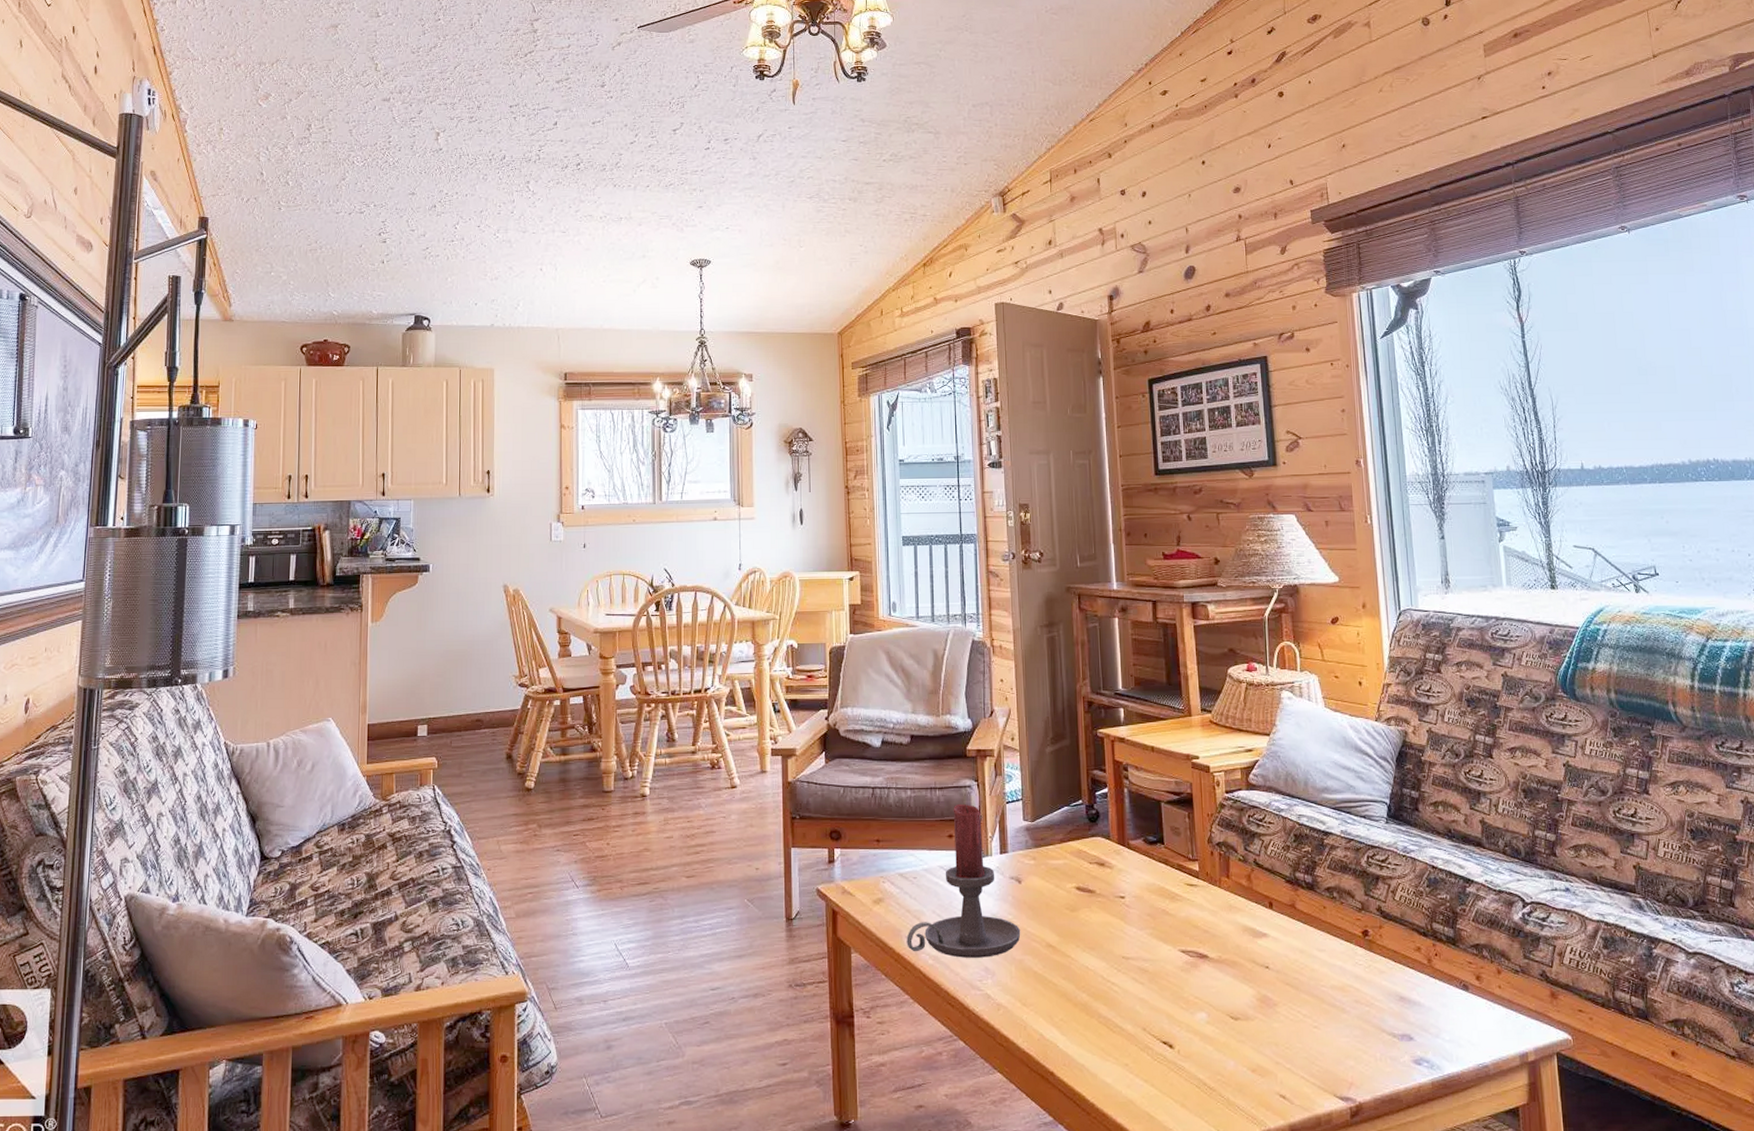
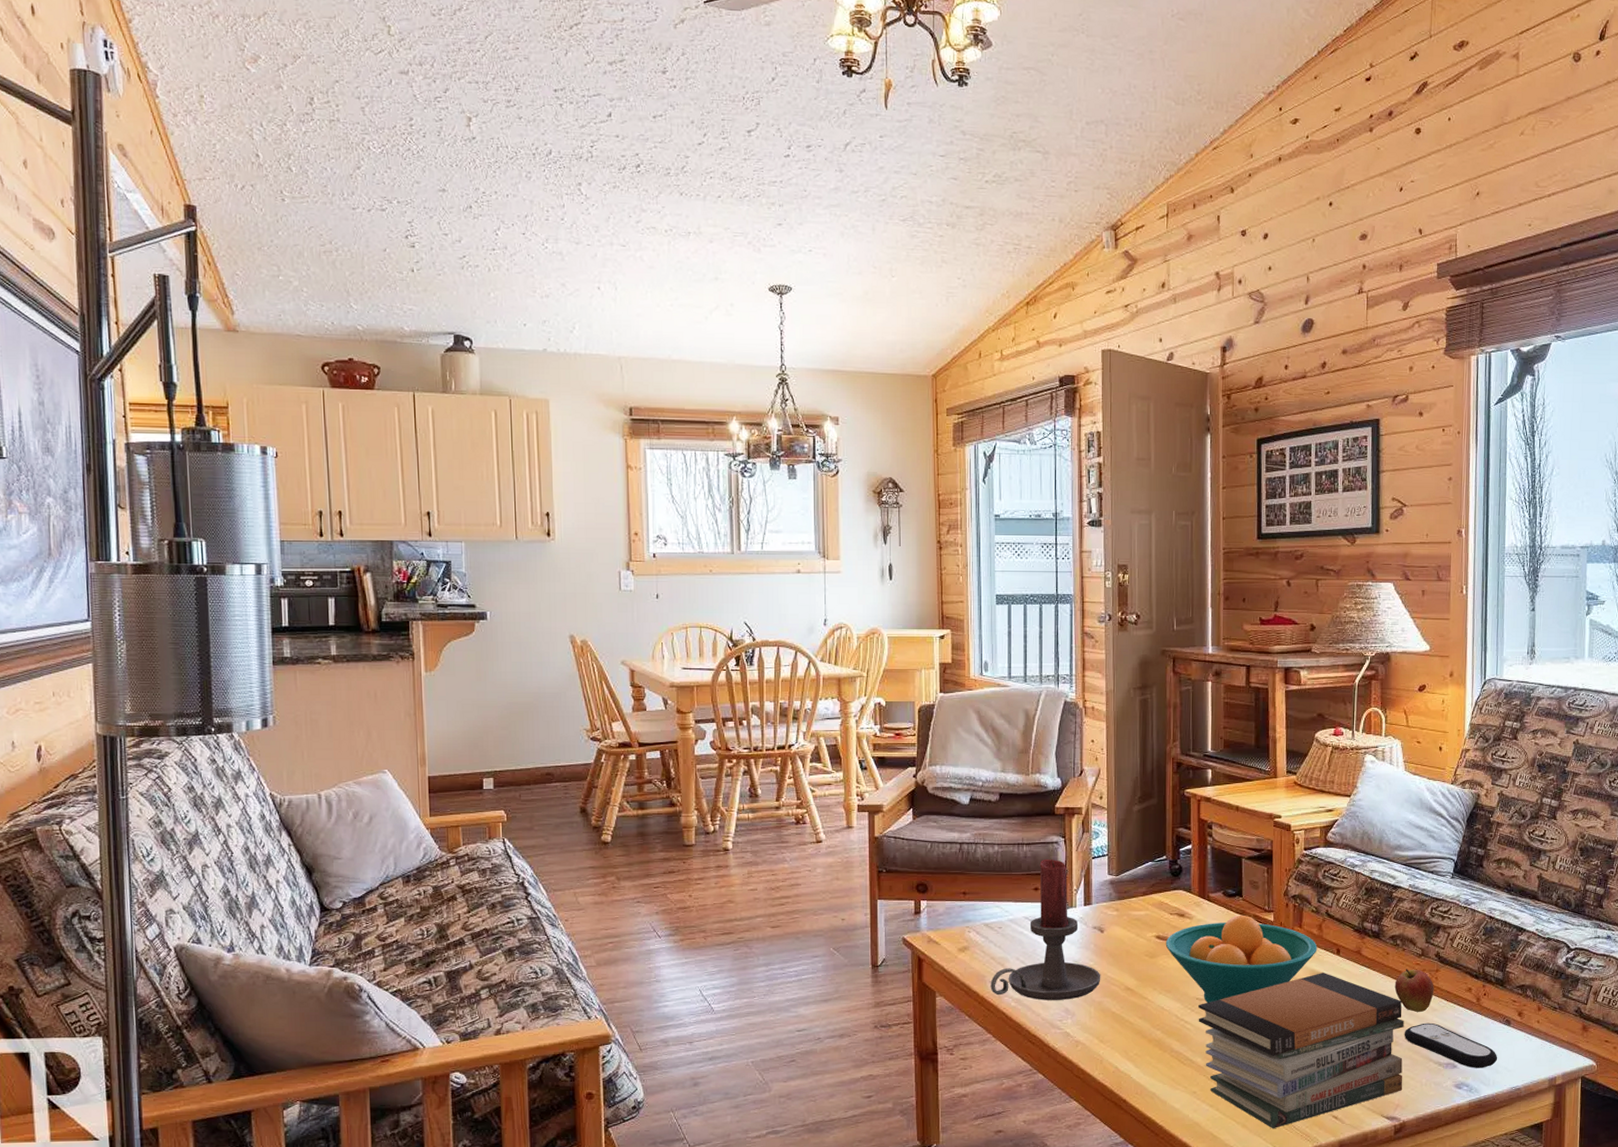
fruit bowl: none [1086,864,1248,962] -> present [1165,914,1318,1003]
book stack: none [1125,929,1355,1110] -> present [1198,973,1404,1129]
fruit: none [1335,925,1380,975] -> present [1394,969,1434,1013]
remote control: none [1350,987,1459,1041] -> present [1404,1022,1498,1068]

